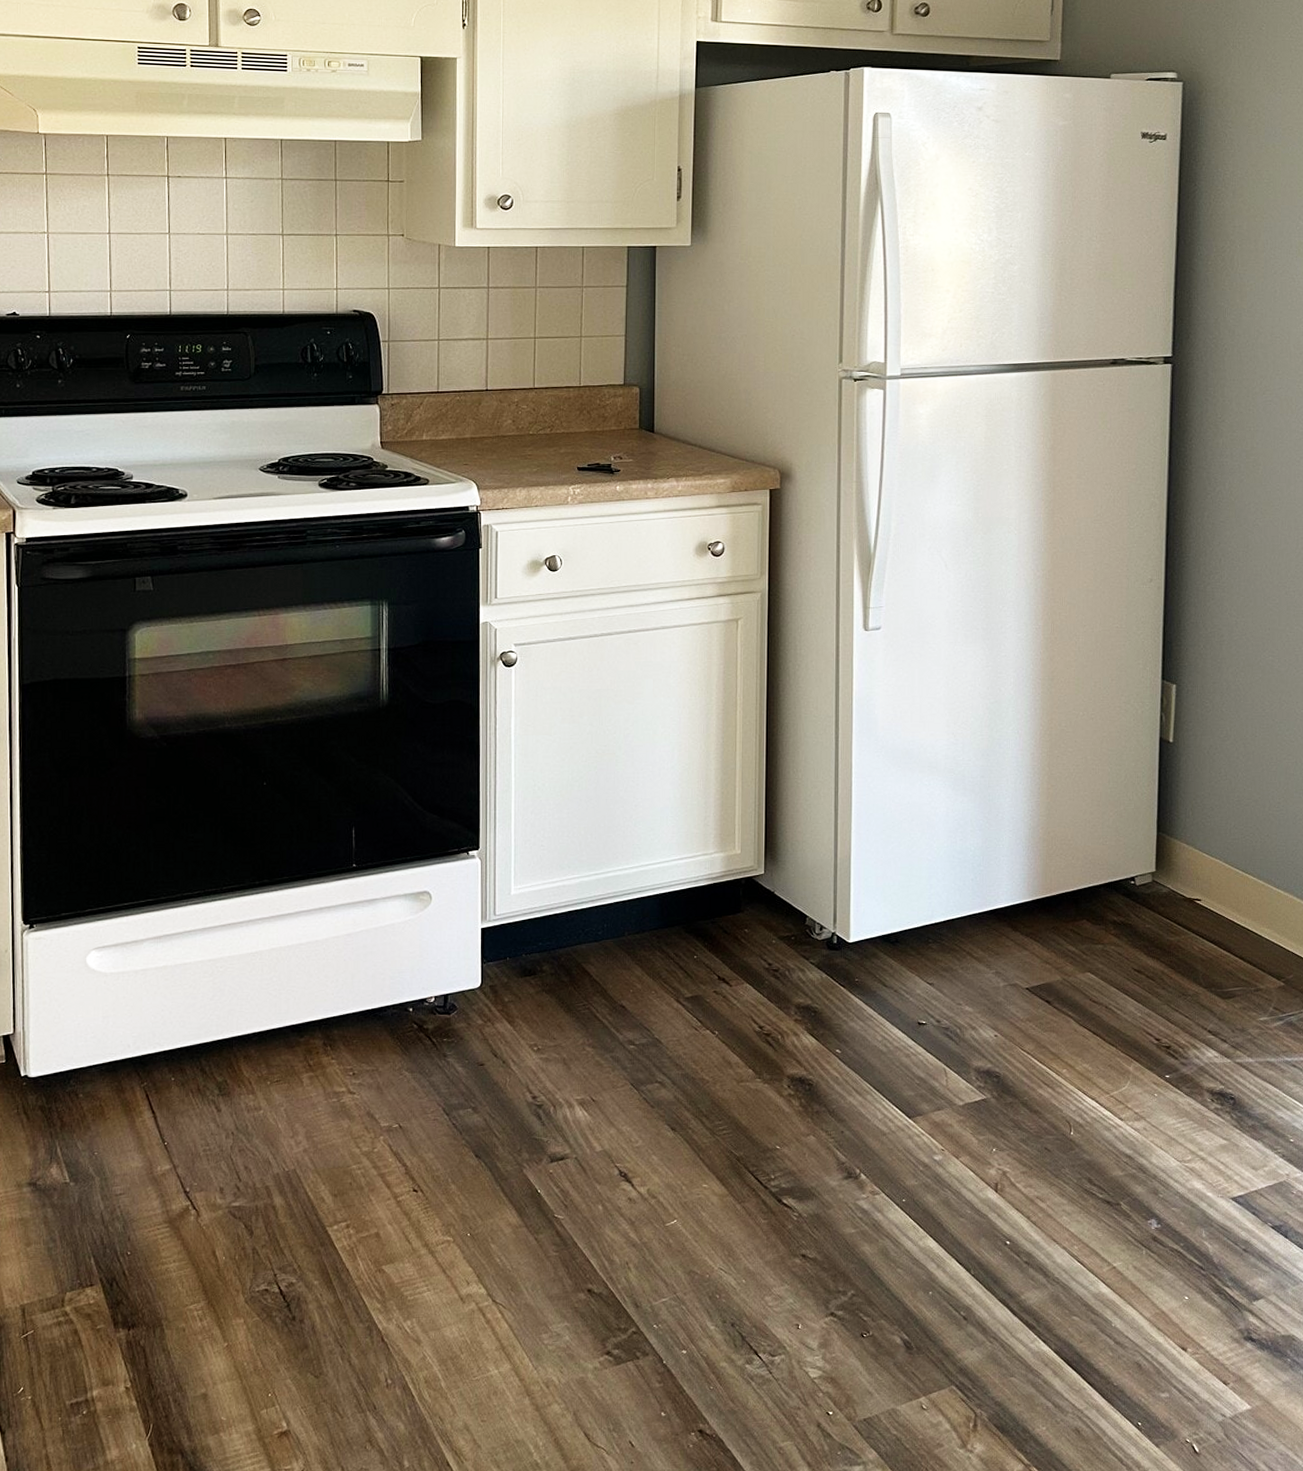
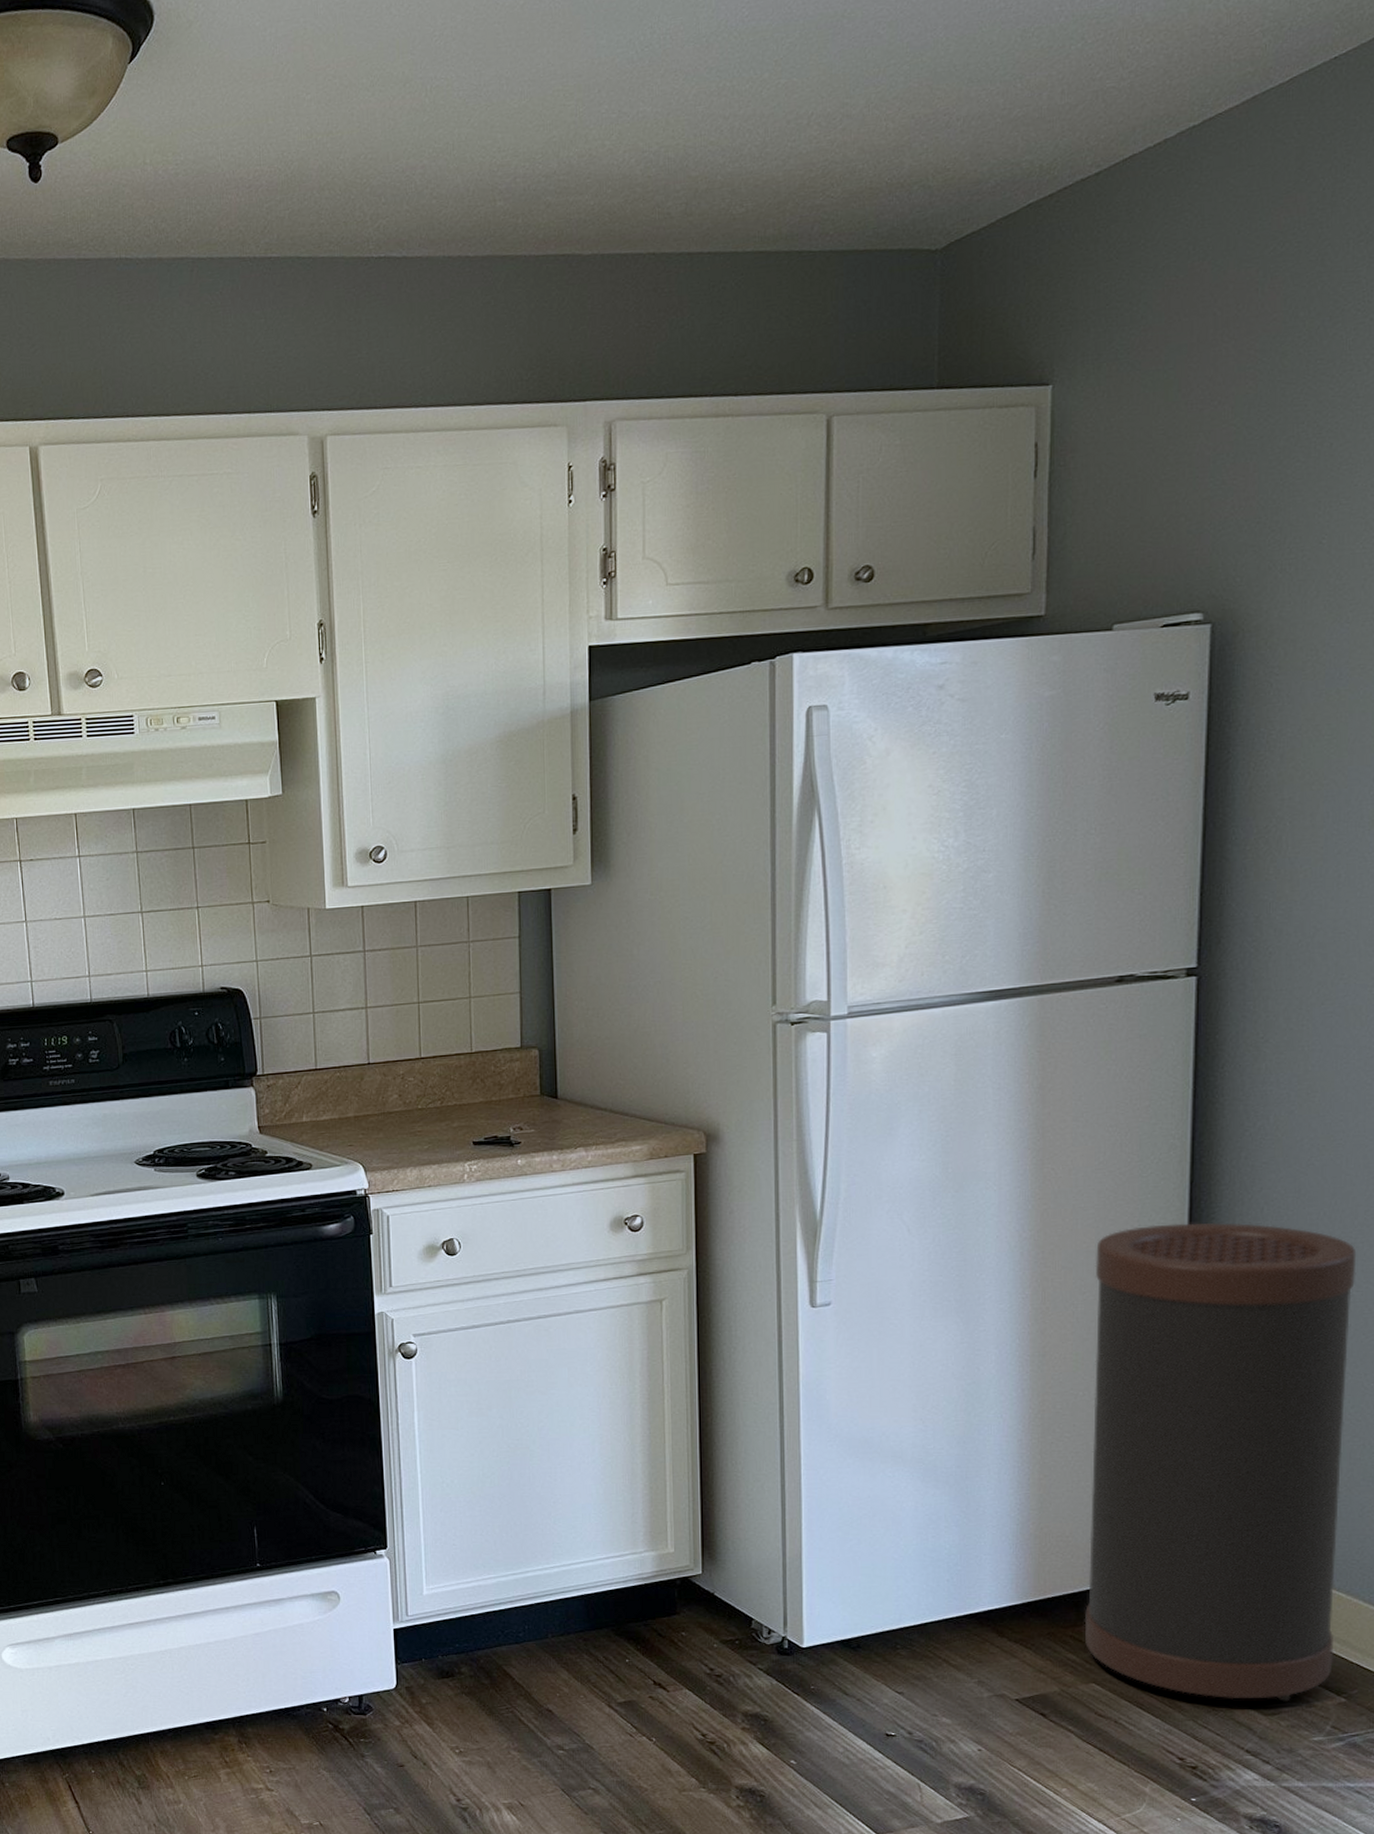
trash can: none [1082,569,1290,986] -> present [1084,1222,1357,1702]

